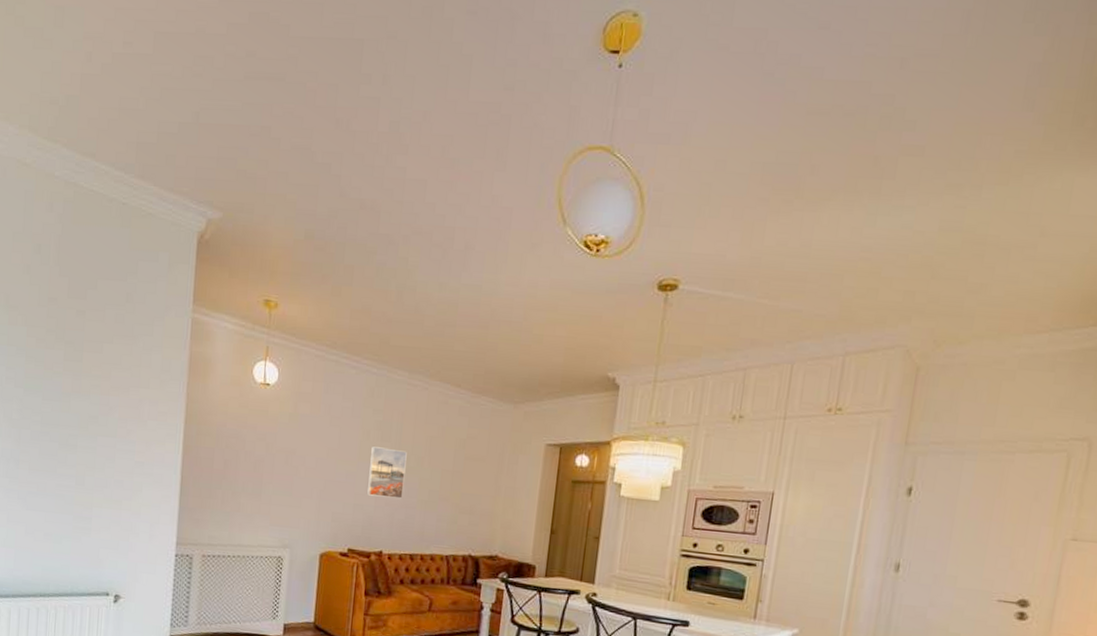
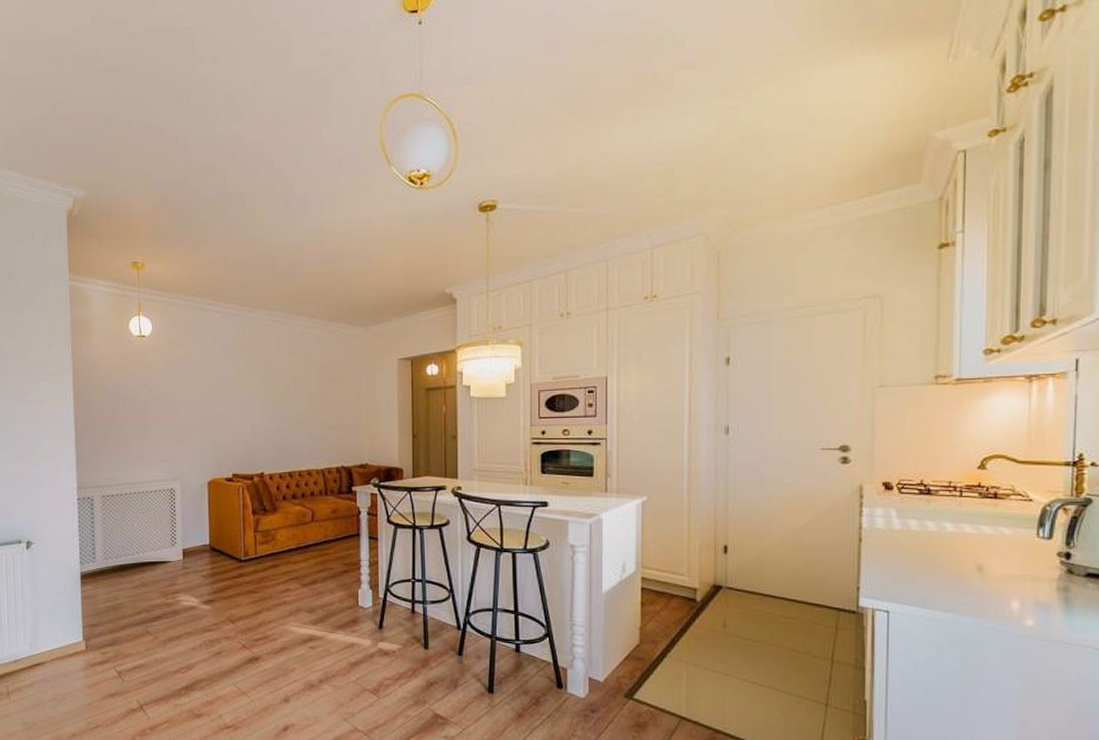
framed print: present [367,446,407,499] -> none [242,379,276,424]

